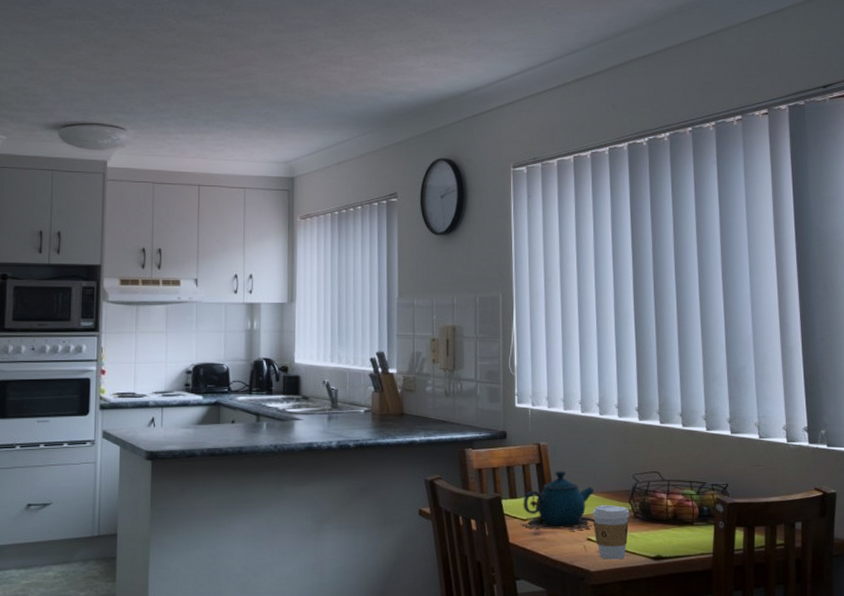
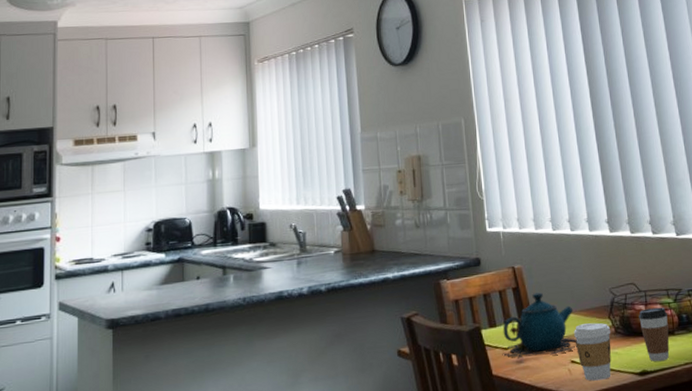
coffee cup: none [659,497,689,549] -> present [639,307,670,362]

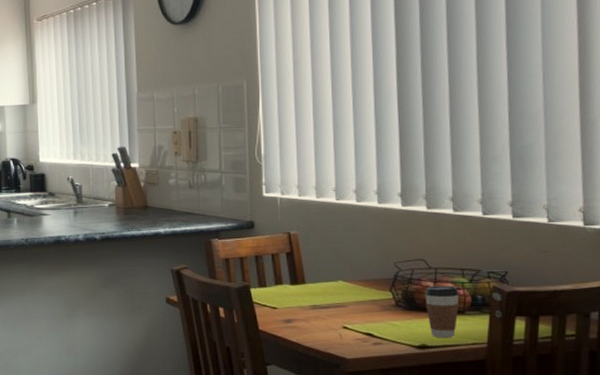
teapot: present [502,292,577,358] -> none [270,259,352,319]
coffee cup: present [574,322,612,381] -> none [349,294,391,348]

